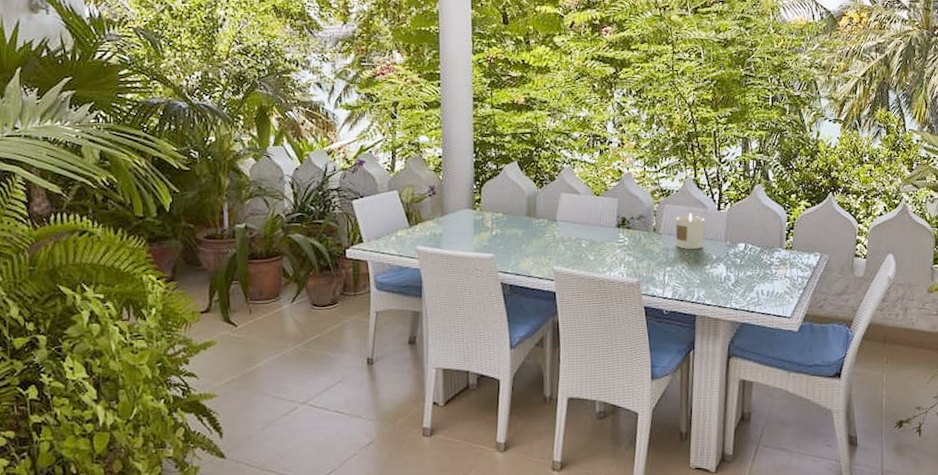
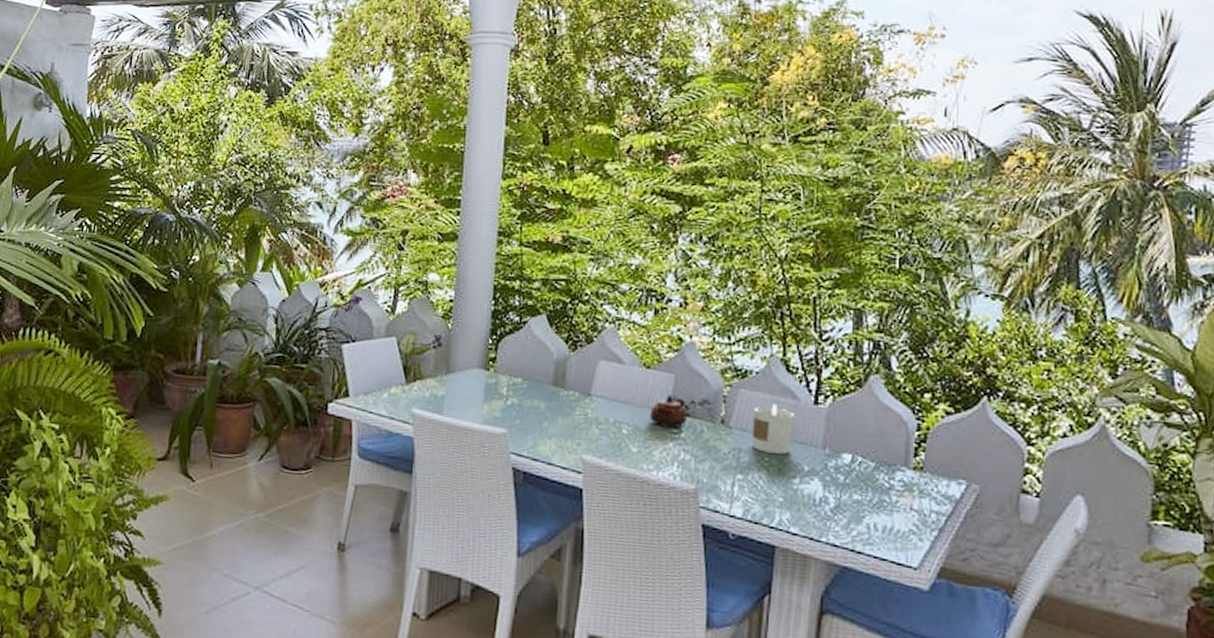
teapot: none [601,214,628,239] -> present [649,395,687,429]

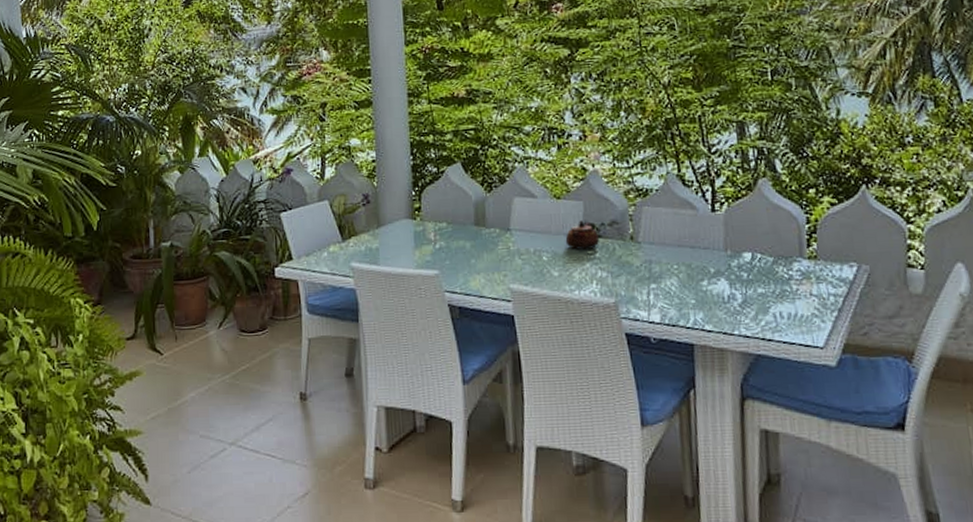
candle: present [751,404,795,454] -> none [658,216,697,261]

